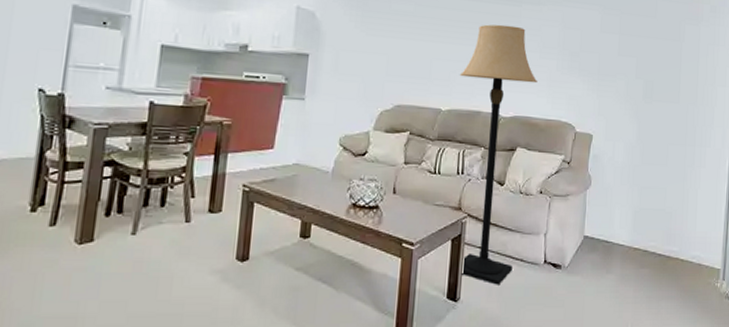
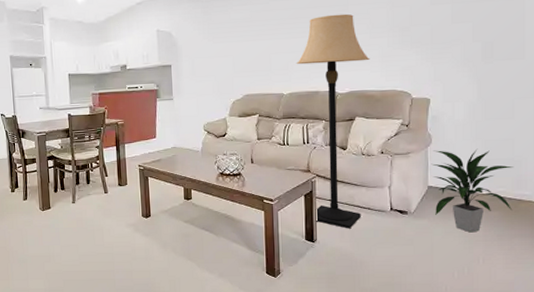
indoor plant: none [589,194,665,293] -> present [431,148,514,233]

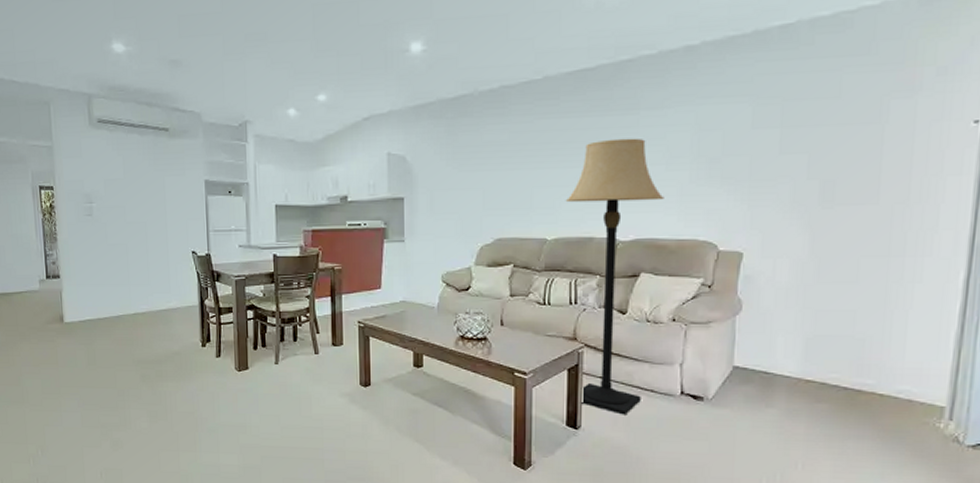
indoor plant: present [431,148,514,233] -> none [739,320,854,429]

